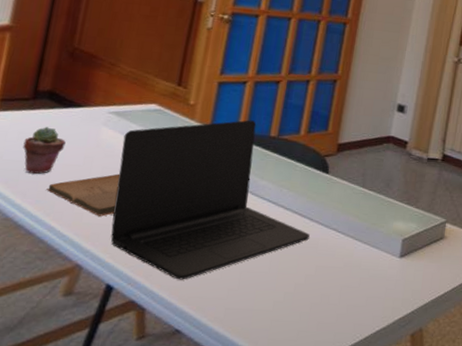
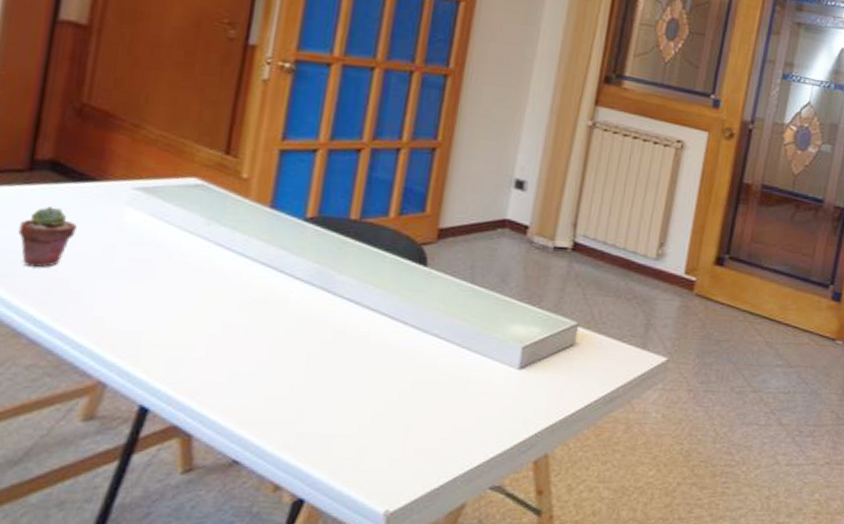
book: present [46,174,120,217] -> none [53,267,153,321]
laptop: present [110,120,310,280] -> none [142,198,404,400]

